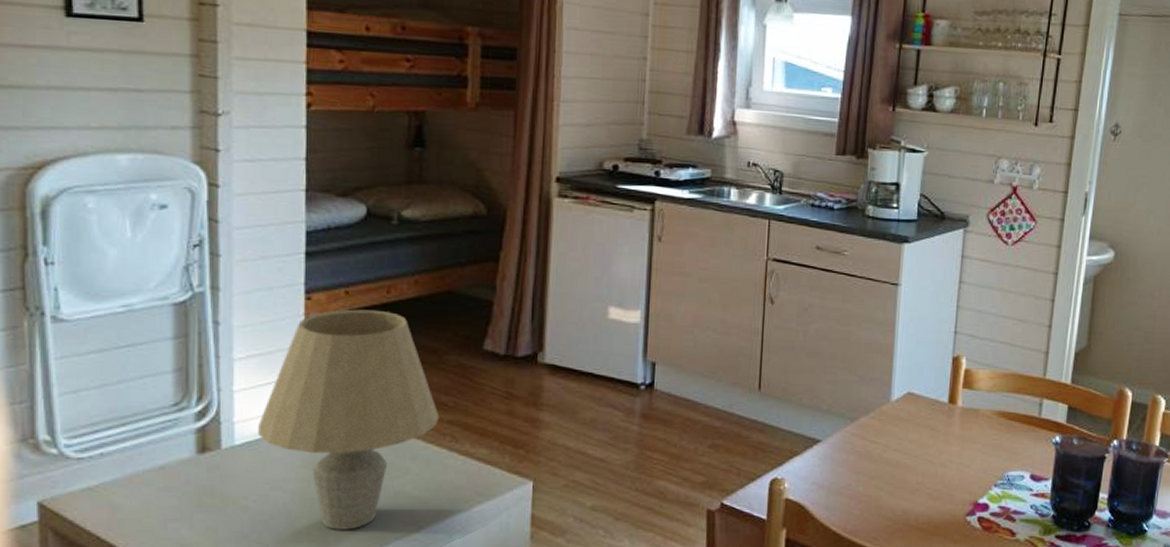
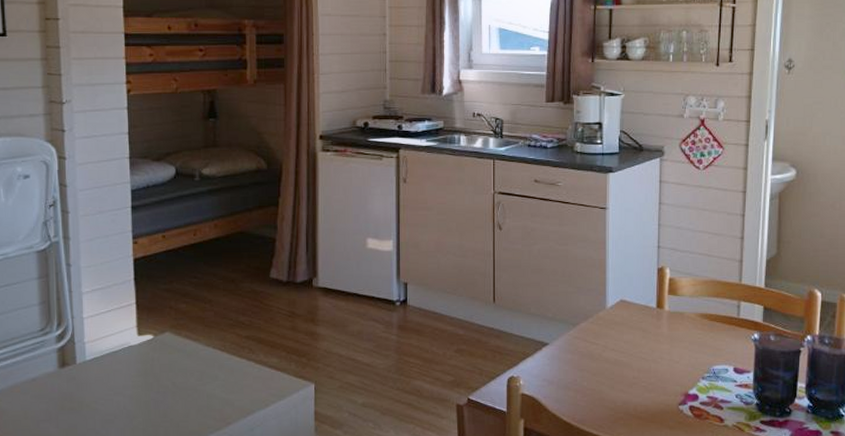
table lamp: present [258,309,440,530] -> none [103,249,239,426]

